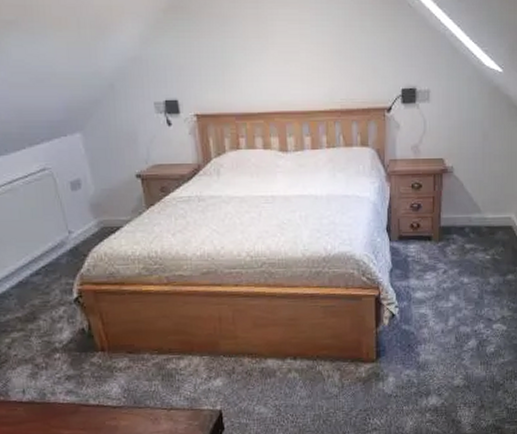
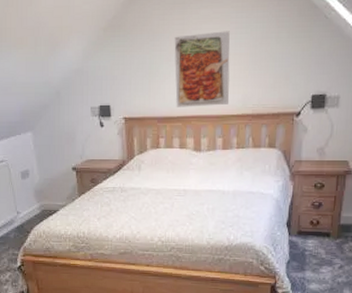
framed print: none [248,17,314,102] -> present [174,31,230,107]

